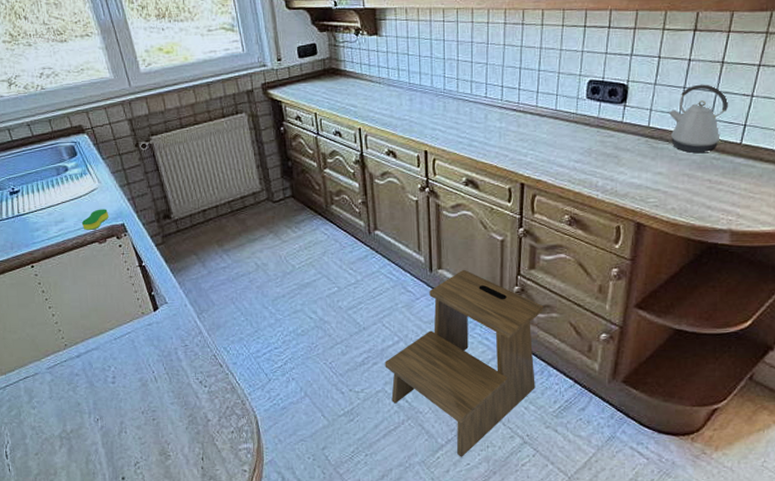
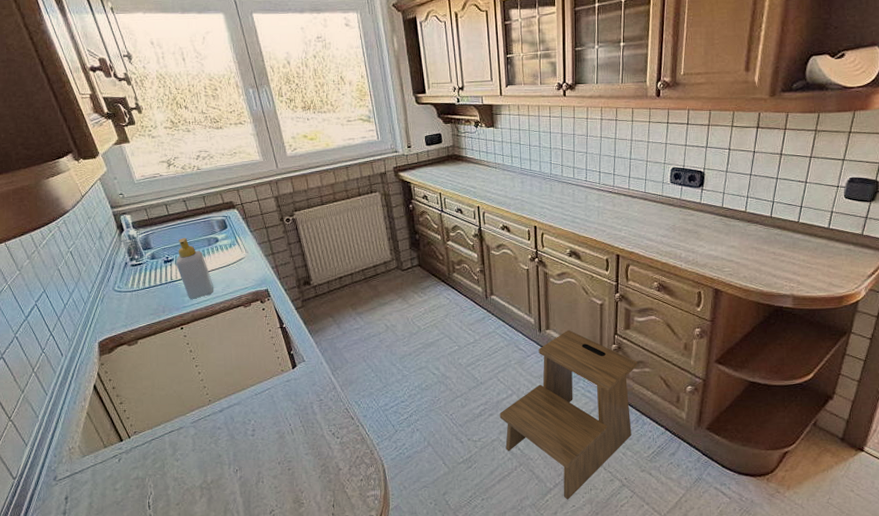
soap bottle: none [22,167,65,235] -> present [175,238,214,299]
sponge: present [81,209,109,230] -> none [229,276,254,295]
kettle: present [669,84,729,153] -> none [739,172,788,229]

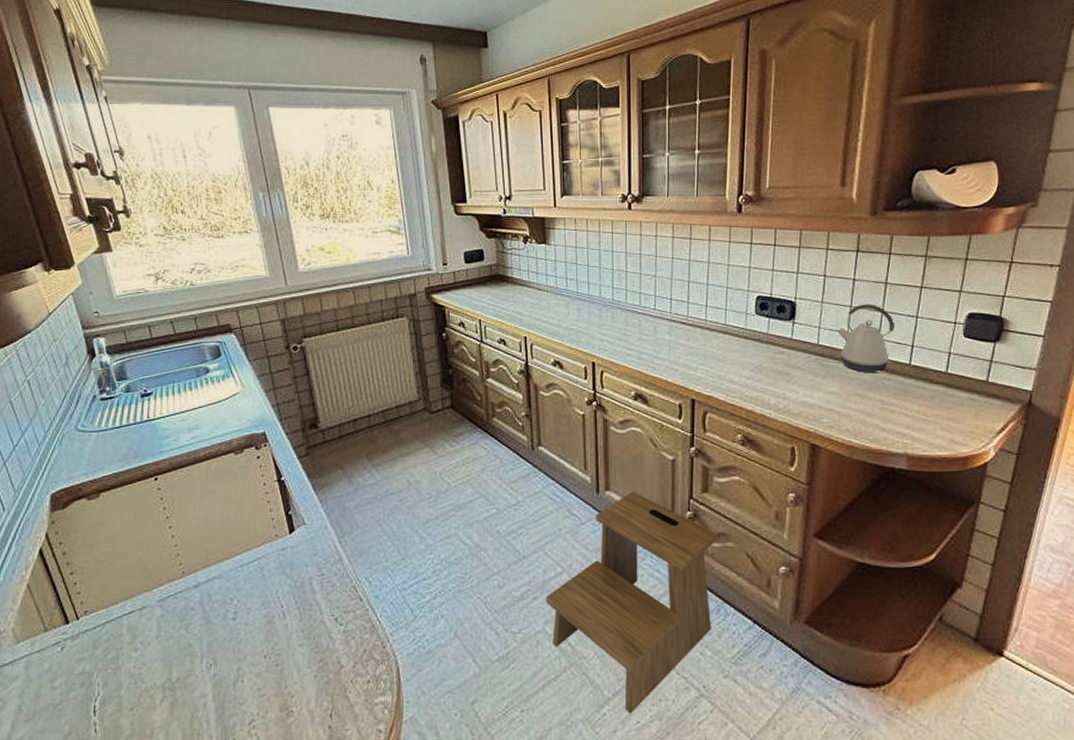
soap bottle: present [175,238,214,299] -> none [154,367,200,443]
kettle: none [739,172,788,229] -> present [837,304,896,372]

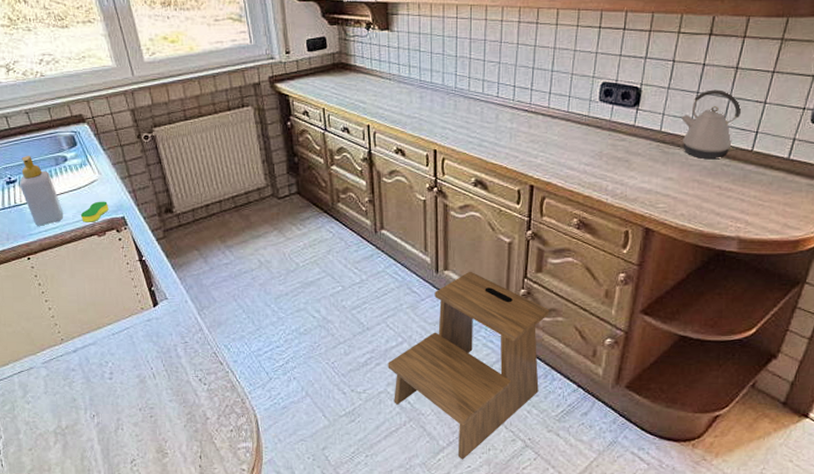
soap bottle: none [154,367,200,443] -> present [19,156,64,226]
sponge: none [217,415,250,439] -> present [80,201,109,222]

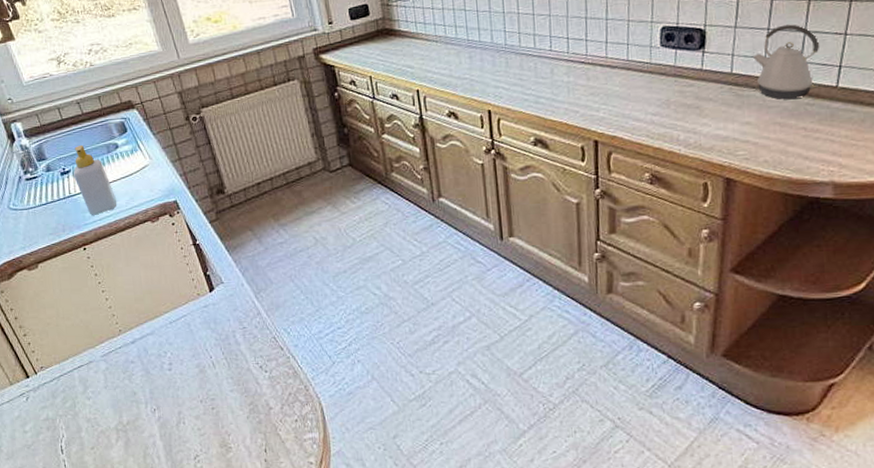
sponge: present [80,201,109,222] -> none [133,186,161,209]
step stool: present [388,271,549,460] -> none [456,236,628,444]

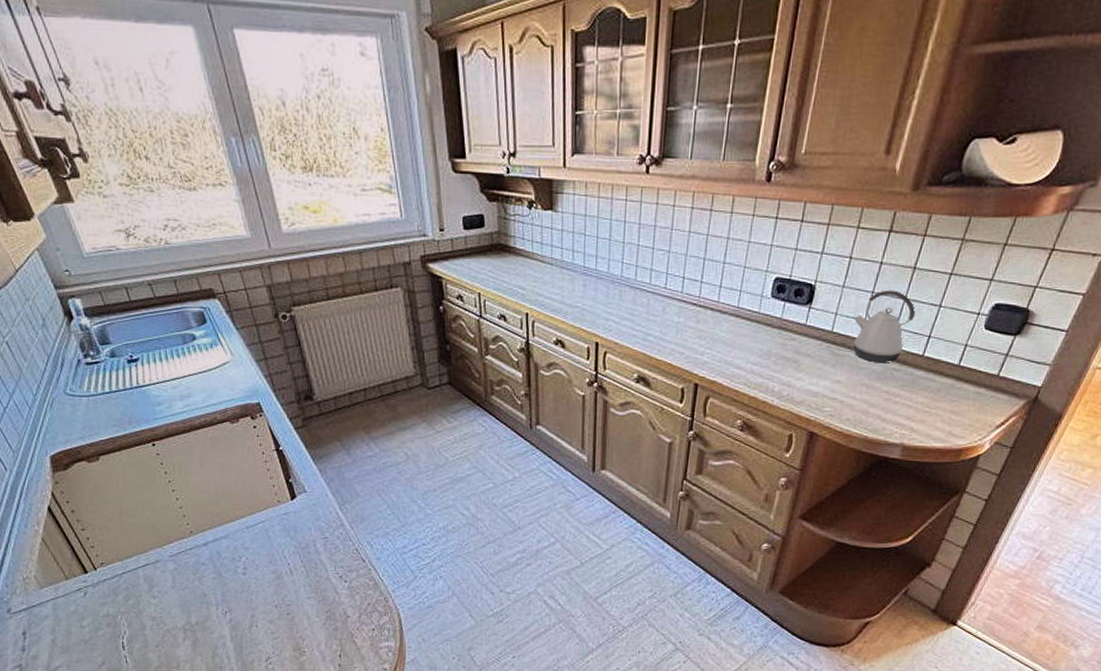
soap bottle: present [73,145,117,215] -> none [142,332,192,410]

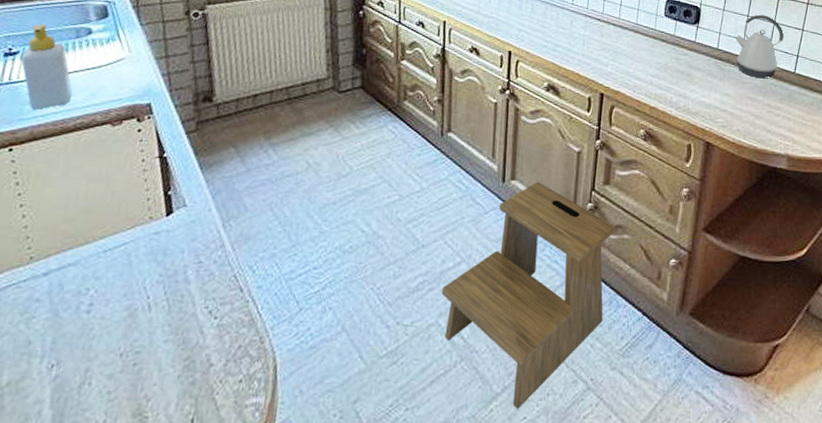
soap bottle: none [142,332,192,410] -> present [20,24,73,110]
step stool: none [538,471,707,662] -> present [441,181,616,409]

